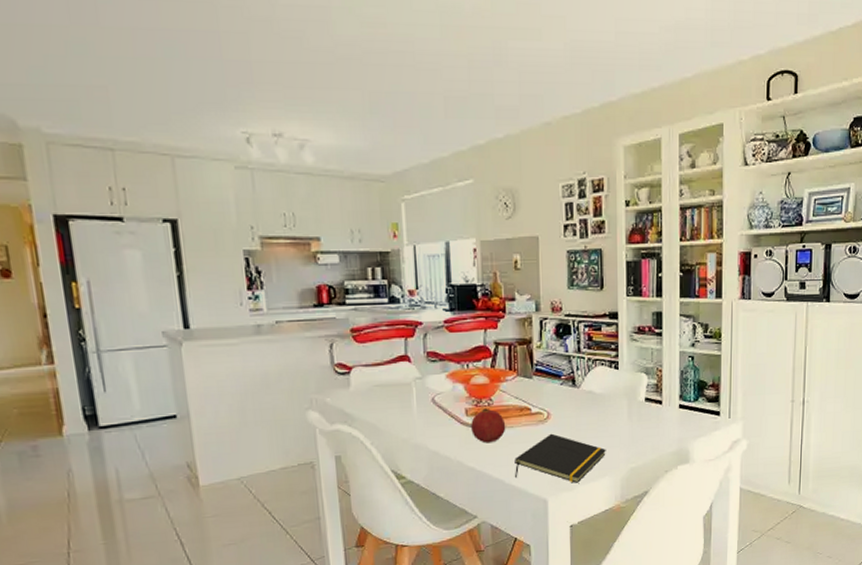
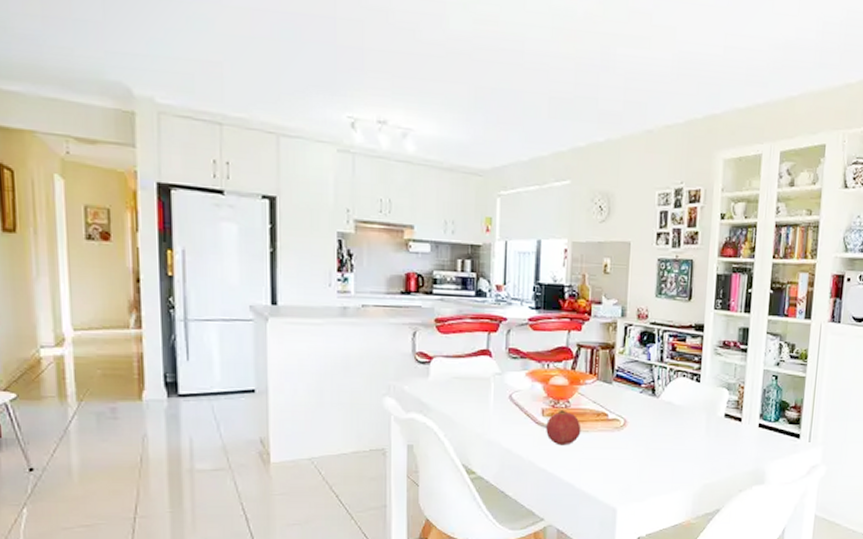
notepad: present [515,433,606,483] -> none [586,441,681,494]

